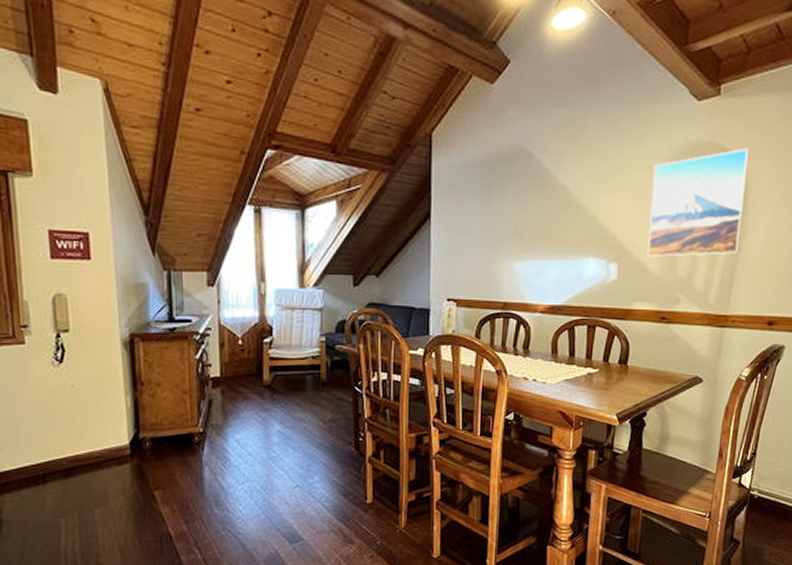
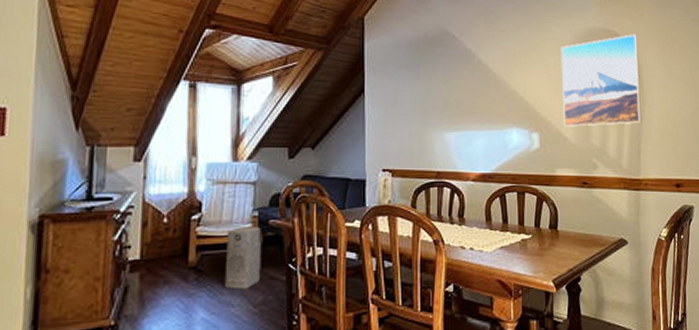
air purifier: none [296,351,330,407] -> present [224,227,262,290]

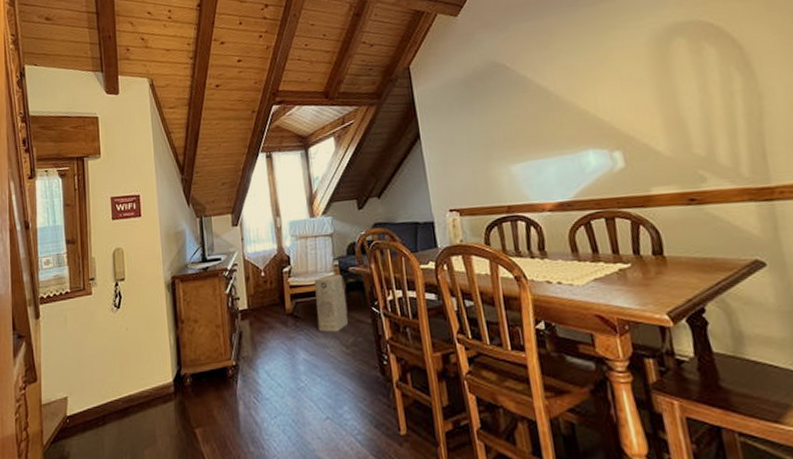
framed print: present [560,33,642,127] -> none [634,17,762,139]

